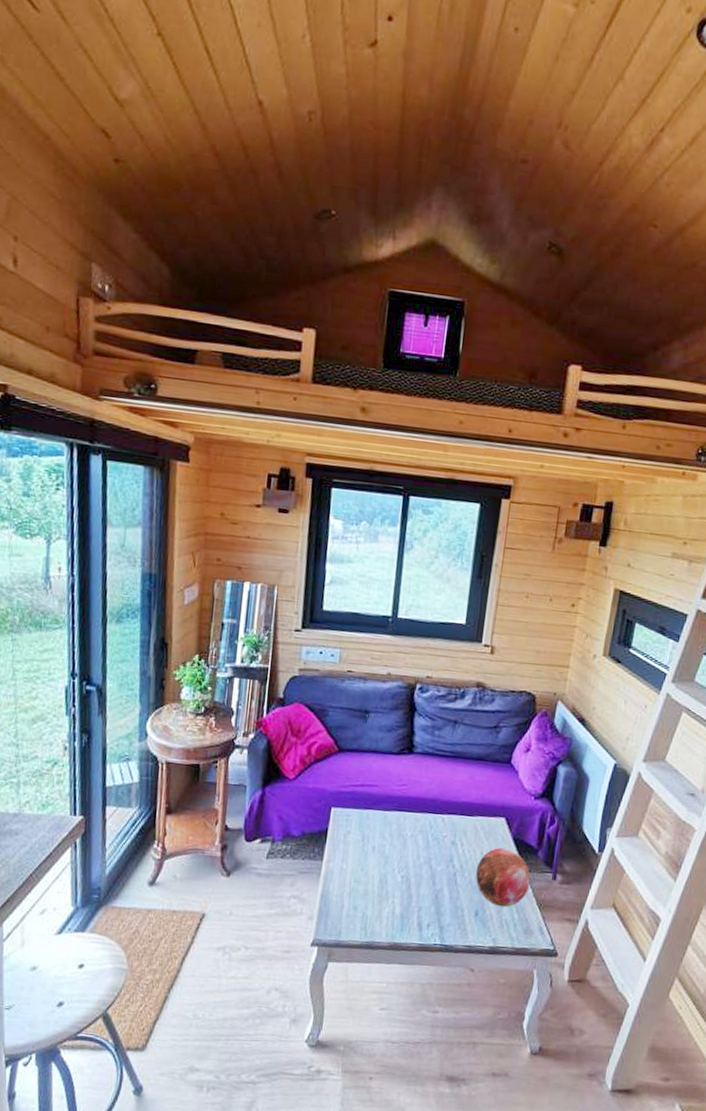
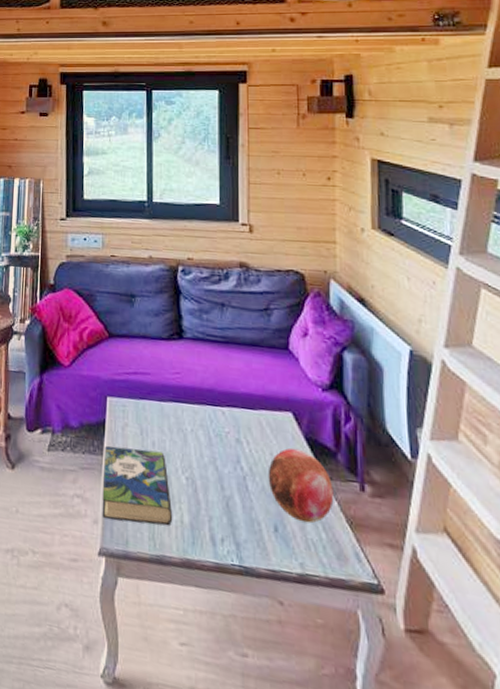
book: none [317,851,386,918] -> present [102,445,173,526]

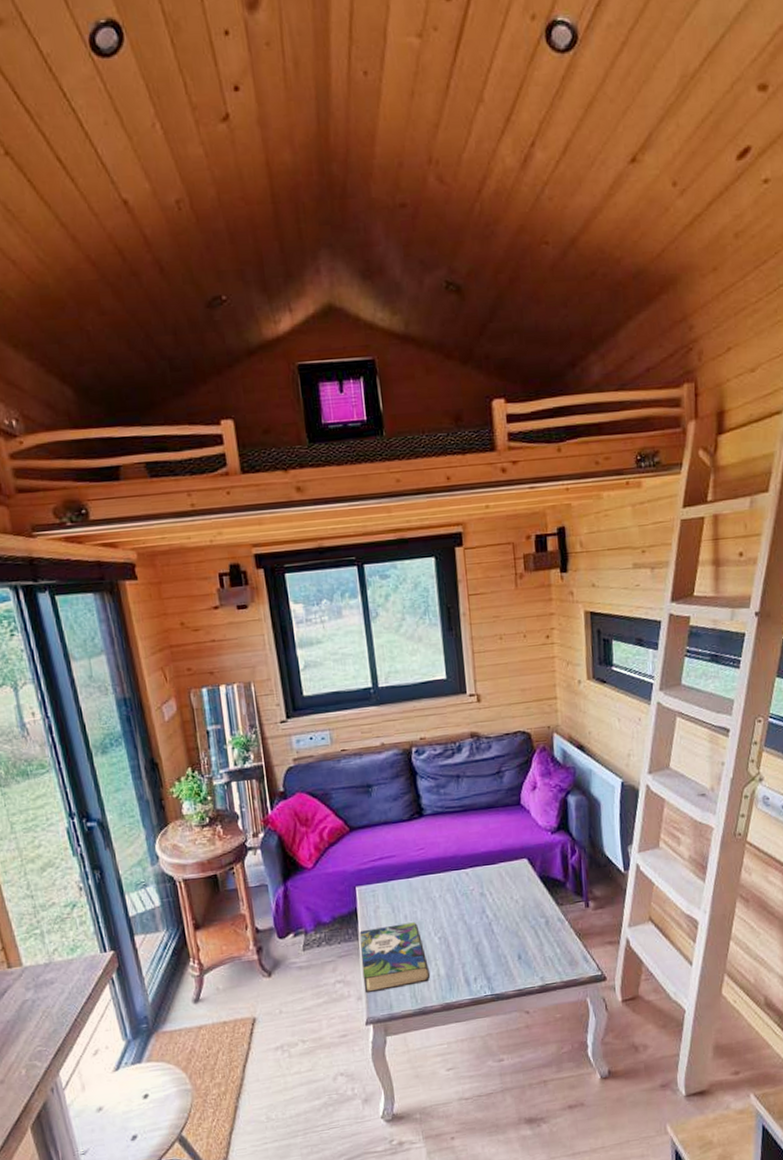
decorative orb: present [268,448,334,524] -> none [509,887,565,946]

